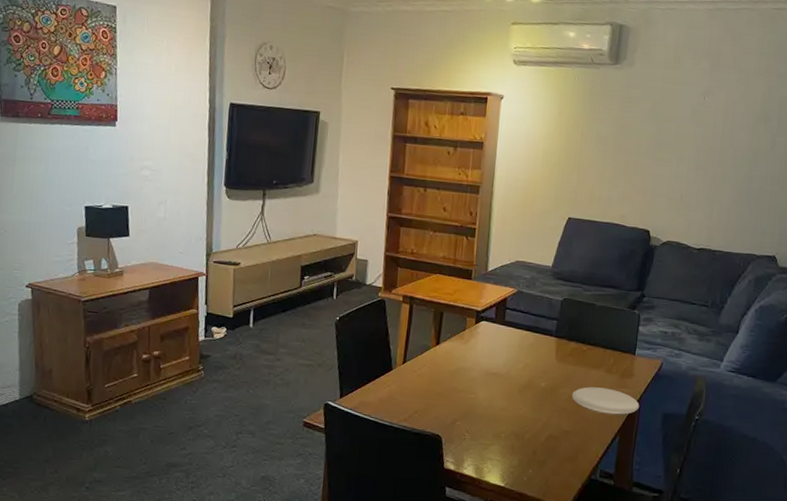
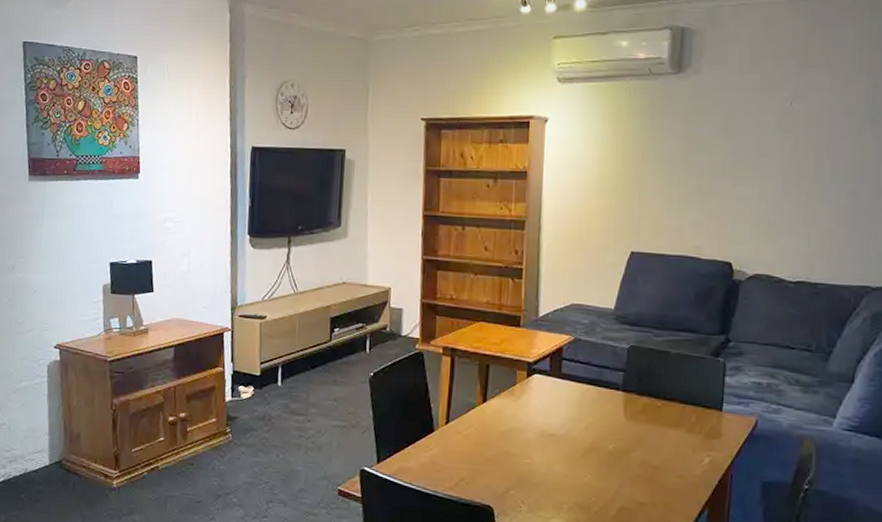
plate: present [572,386,640,416] -> none [647,449,731,485]

